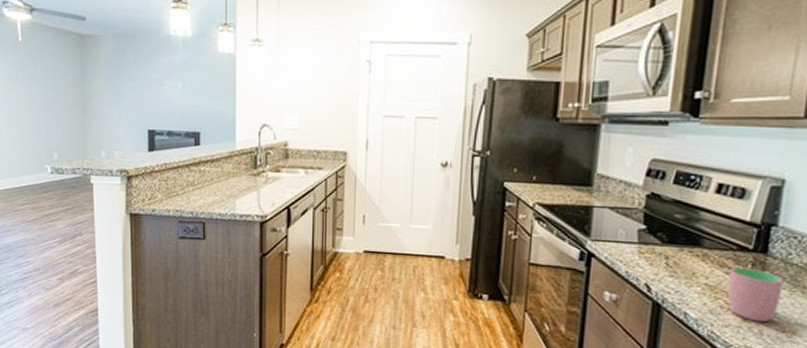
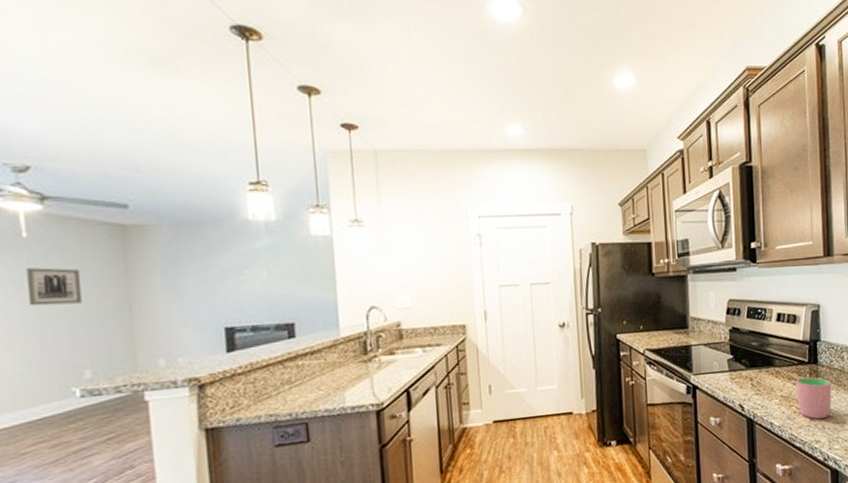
wall art: none [20,67,54,98] -> present [26,267,83,306]

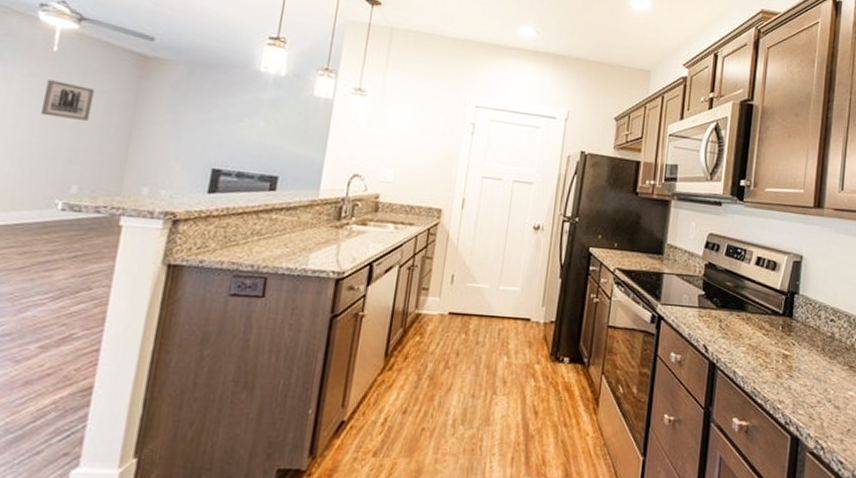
cup: present [796,377,832,419] -> none [765,329,804,378]

